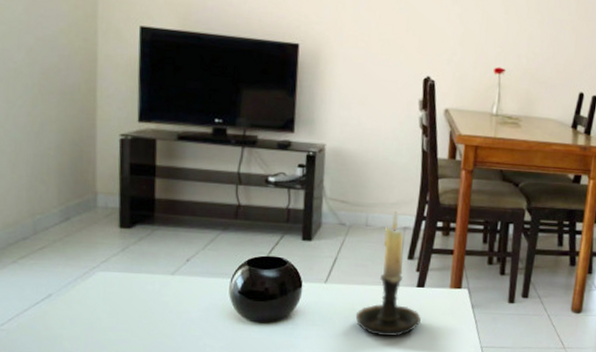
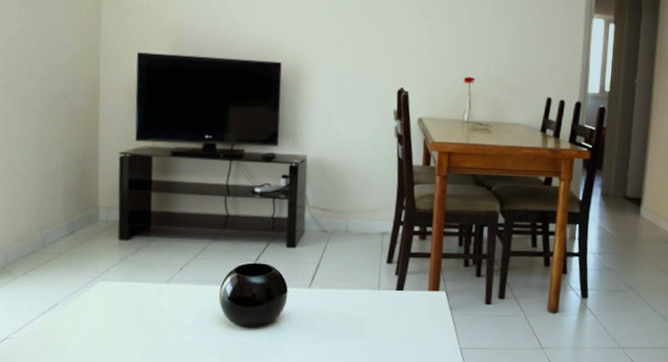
candle holder: present [355,211,421,337] -> none [338,217,401,340]

